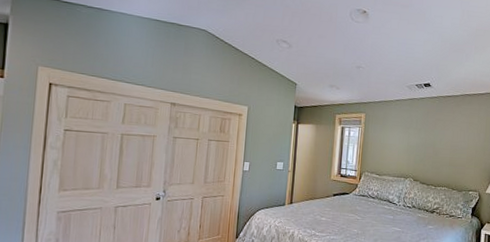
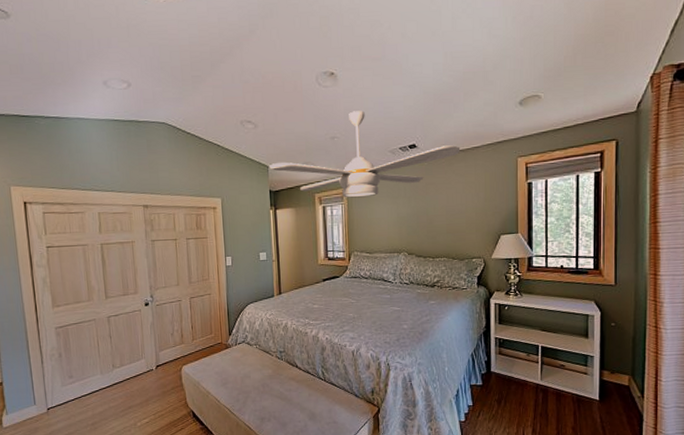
ceiling fan: none [297,47,468,124] -> present [269,111,461,198]

